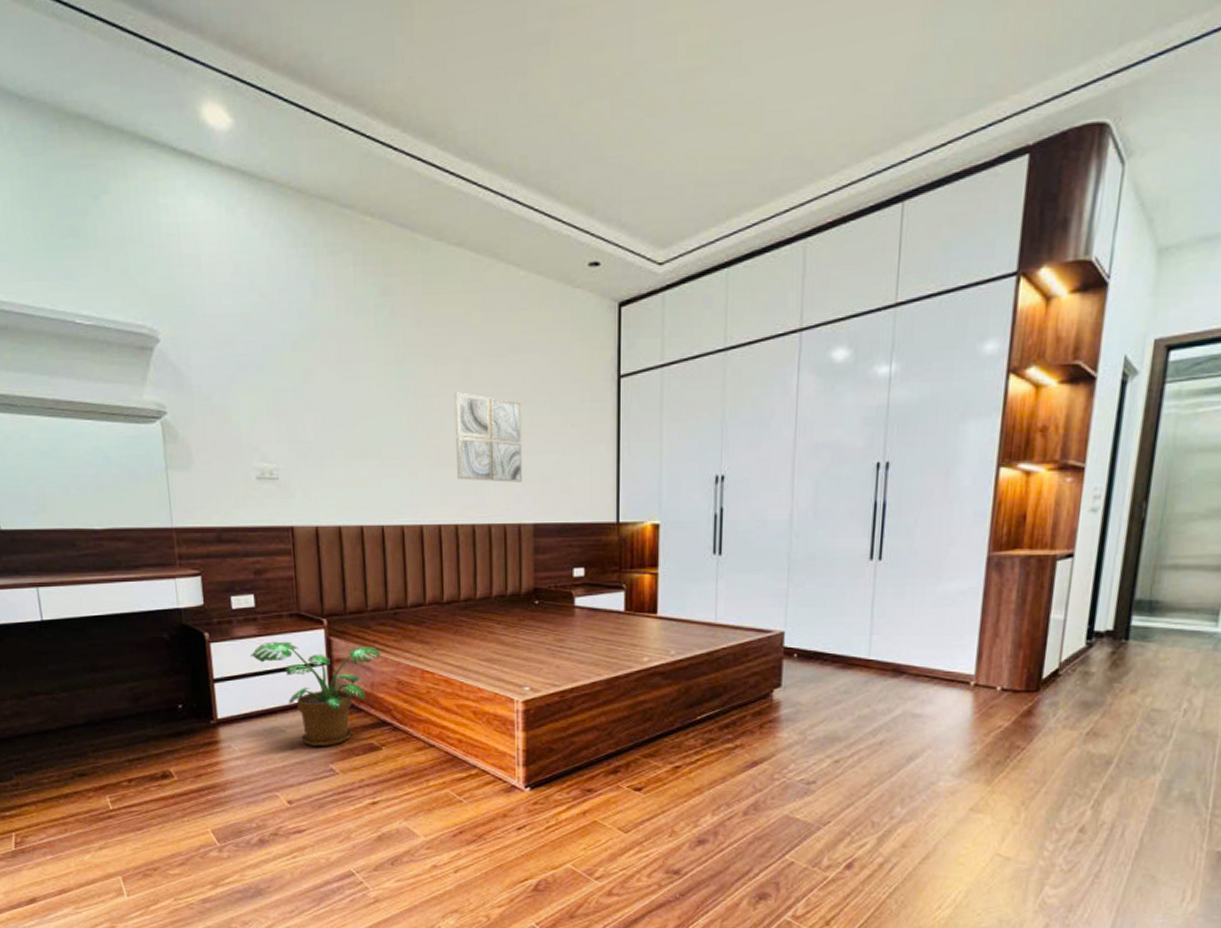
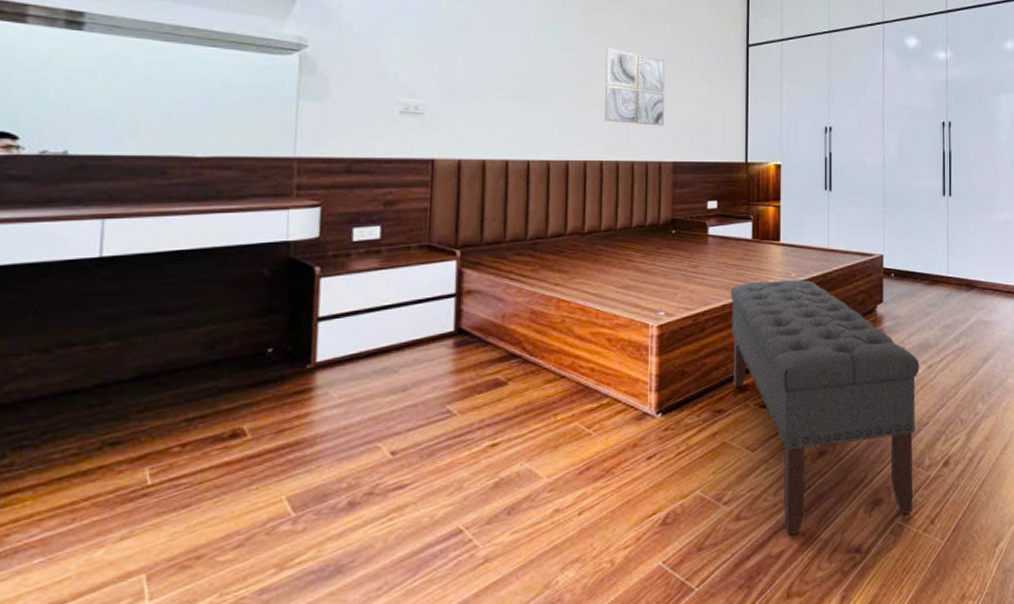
potted plant: present [250,641,381,746] -> none [366,273,516,386]
bench: none [599,658,823,916] -> present [730,280,919,535]

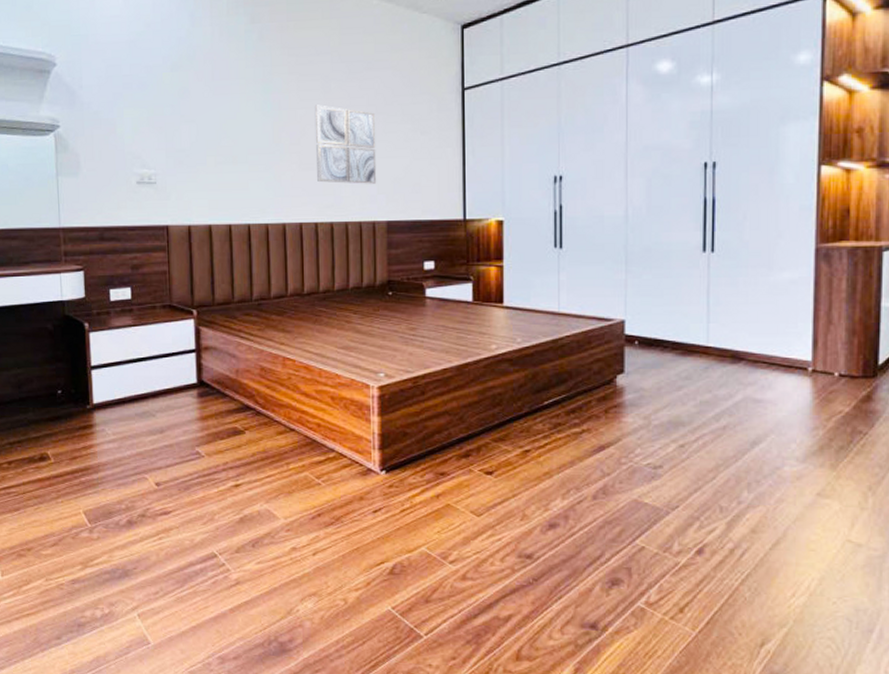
bench: present [730,280,919,535] -> none [450,345,668,601]

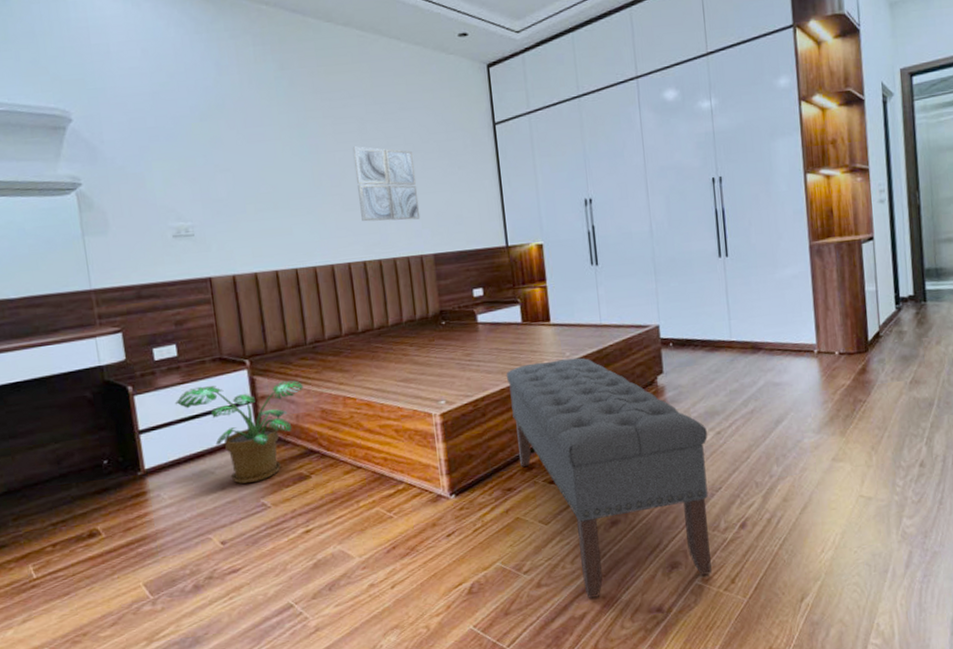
potted plant: none [125,330,246,430] -> present [174,380,304,484]
bench: none [450,345,668,601] -> present [506,357,712,598]

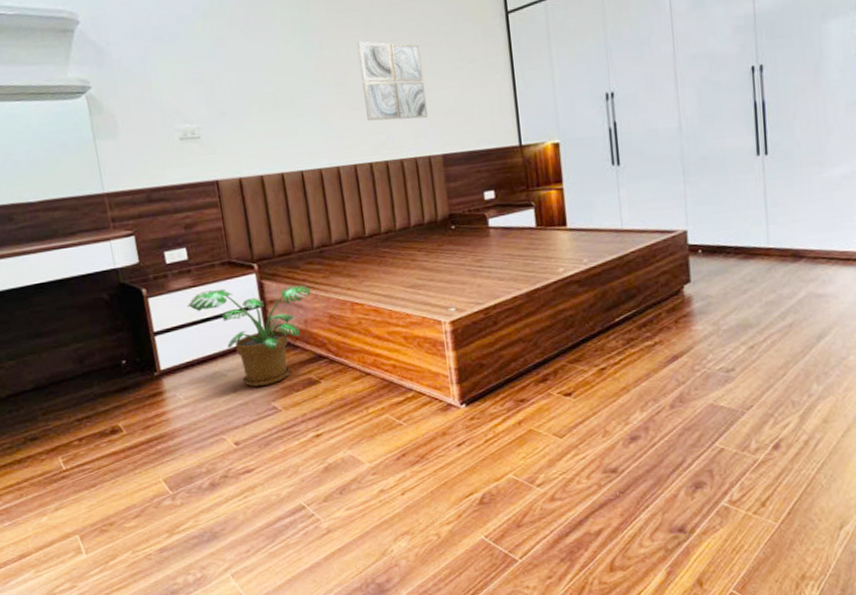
bench: present [506,357,712,598] -> none [519,264,740,515]

